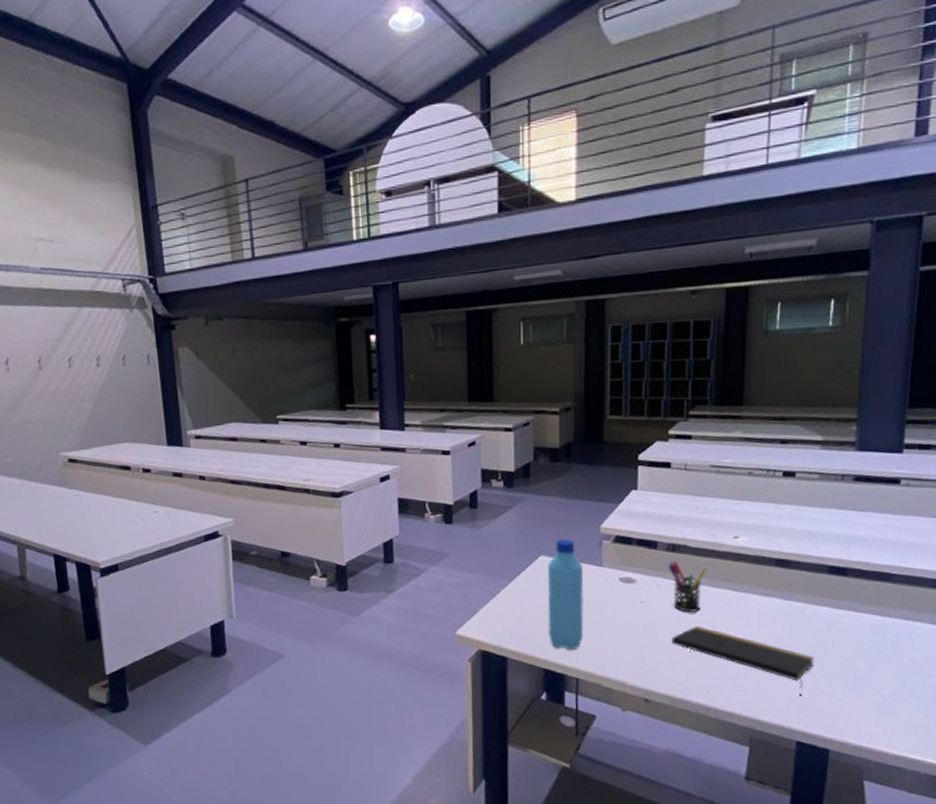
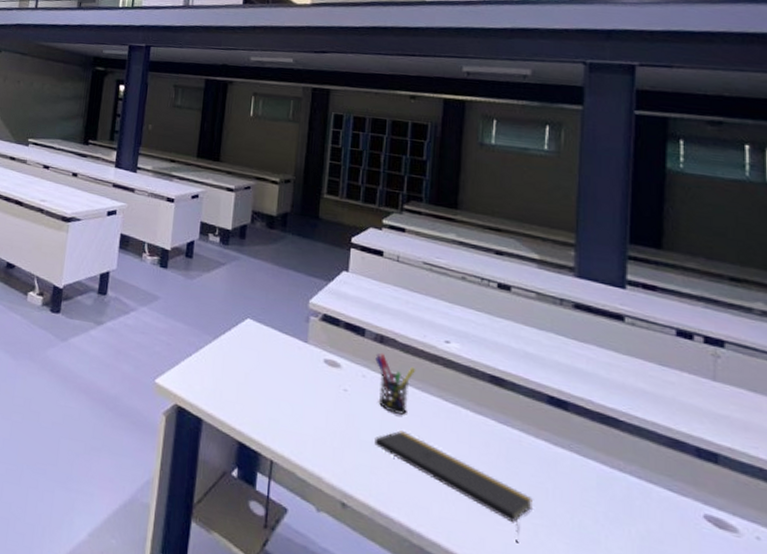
water bottle: present [547,539,584,650] -> none [247,305,289,428]

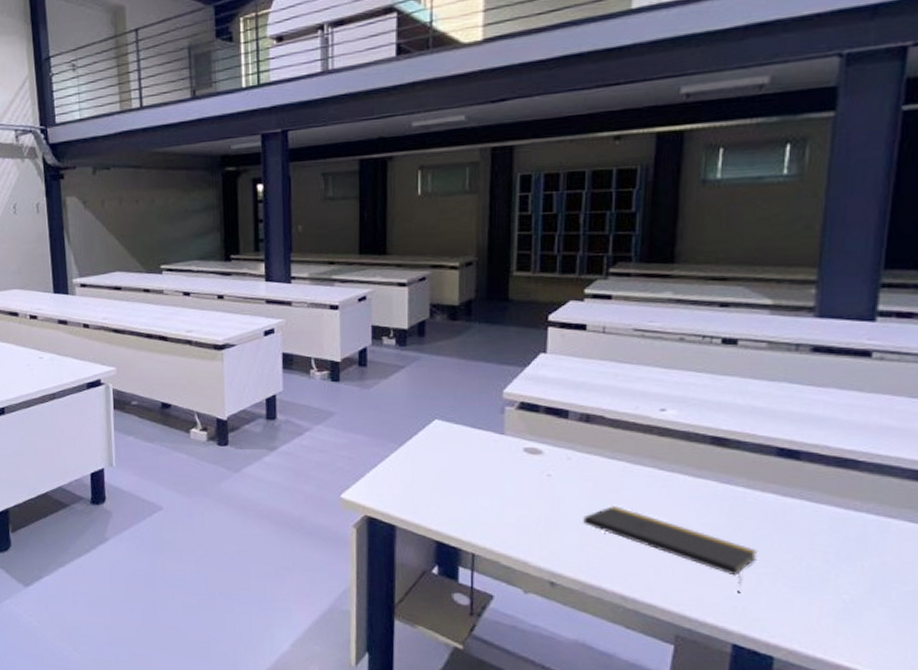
pen holder: present [375,353,416,415] -> none [581,432,628,490]

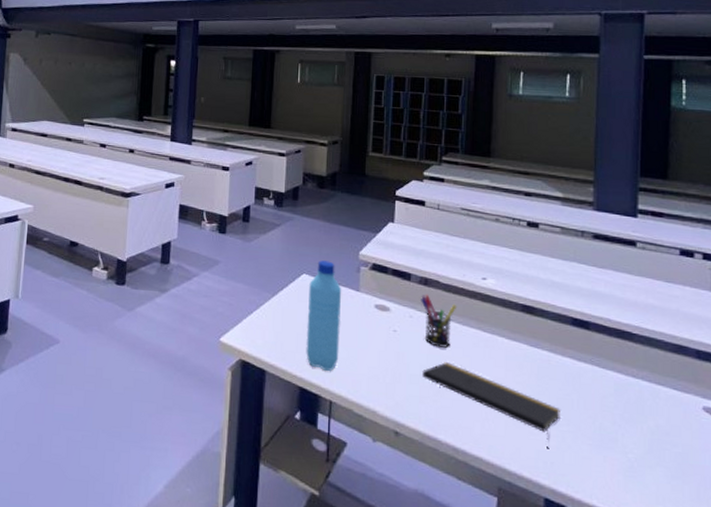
water bottle: none [441,403,483,522] -> present [306,260,342,371]
pen holder: none [581,432,628,490] -> present [421,294,457,348]

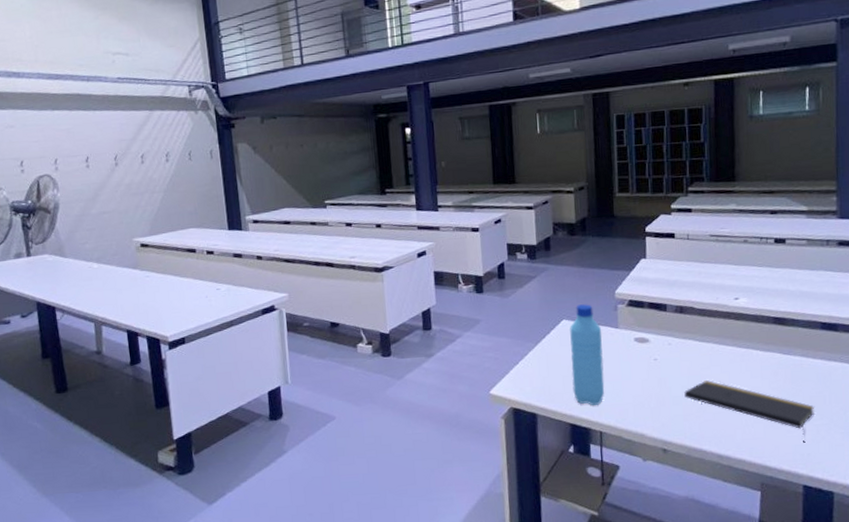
pen holder: present [421,294,457,348] -> none [678,321,713,368]

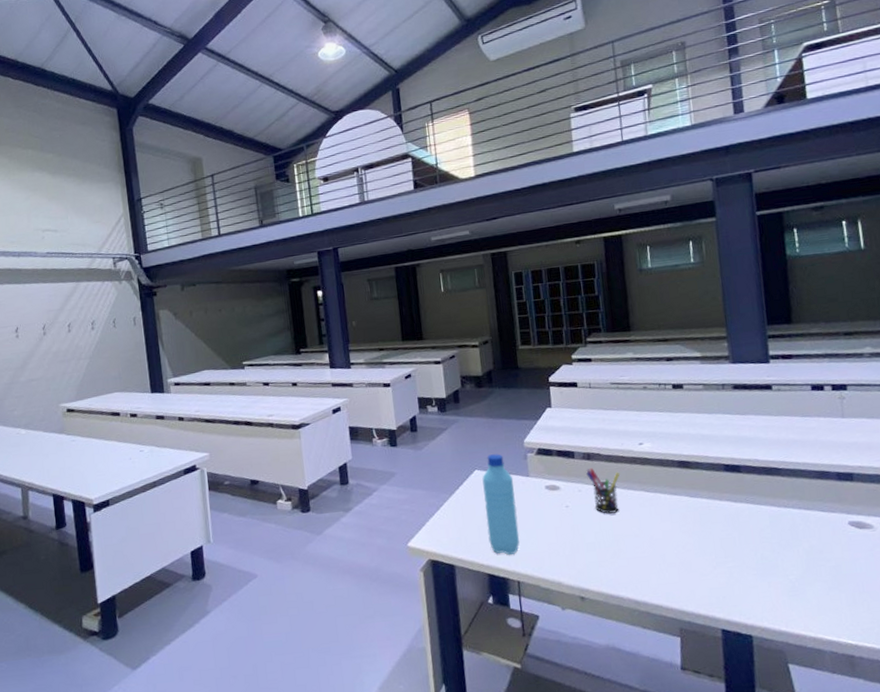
pen holder: none [678,321,713,368] -> present [586,467,621,514]
notepad: present [684,380,815,443] -> none [597,526,726,586]

